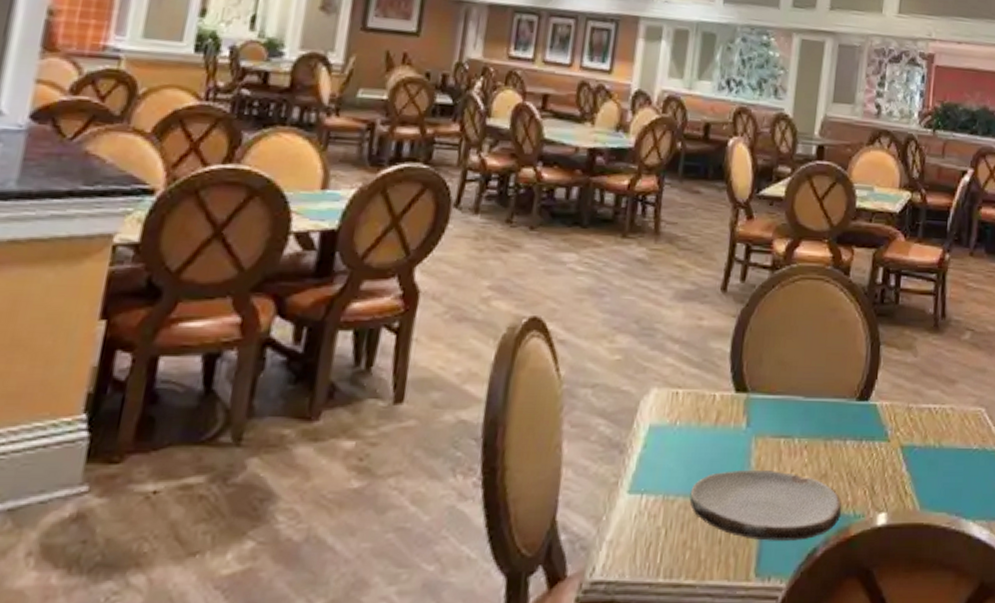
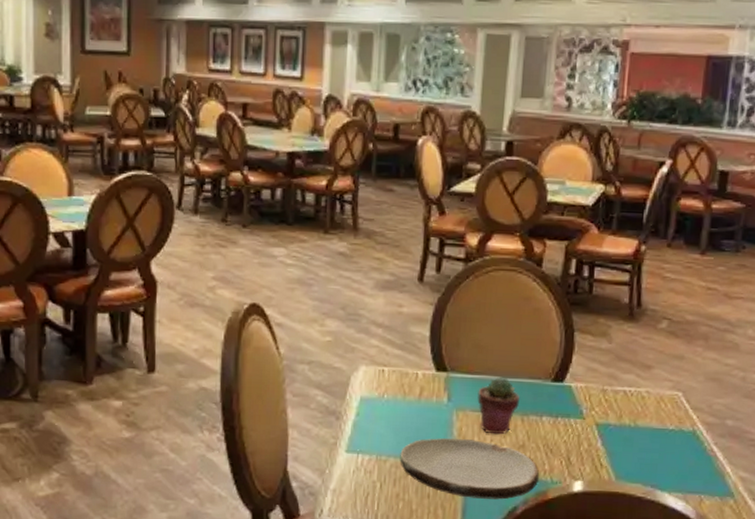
potted succulent: none [778,396,824,463] -> present [477,376,521,435]

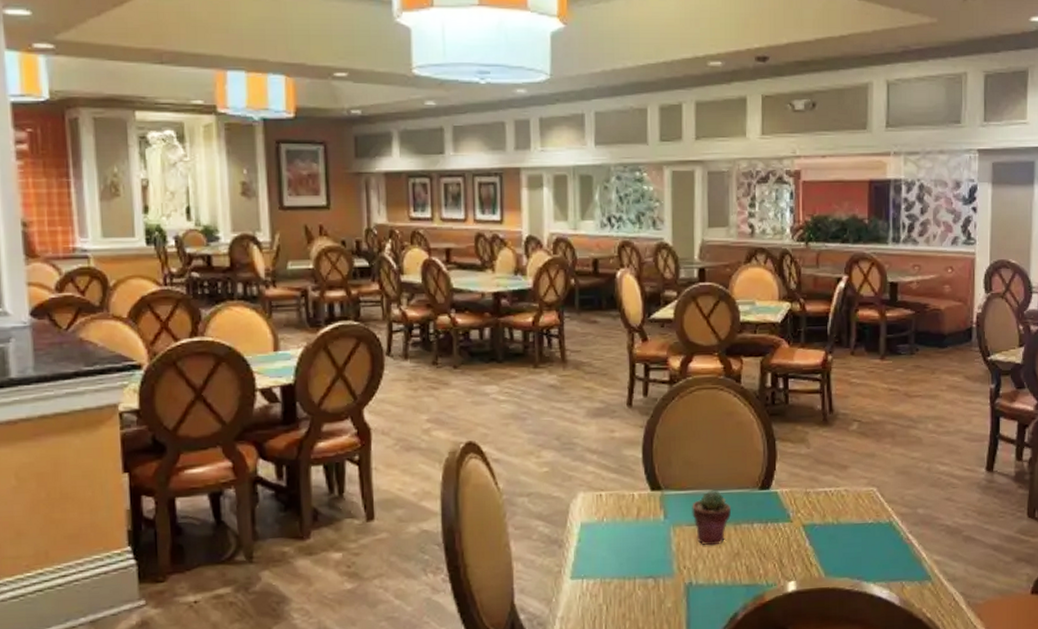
plate: present [400,438,540,500] -> none [623,553,756,610]

